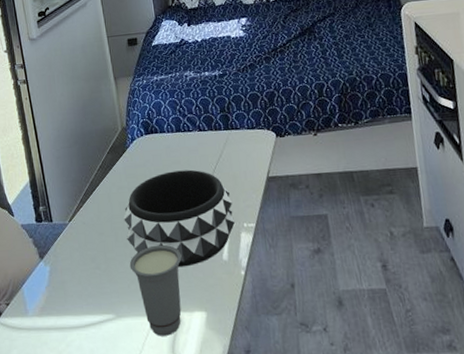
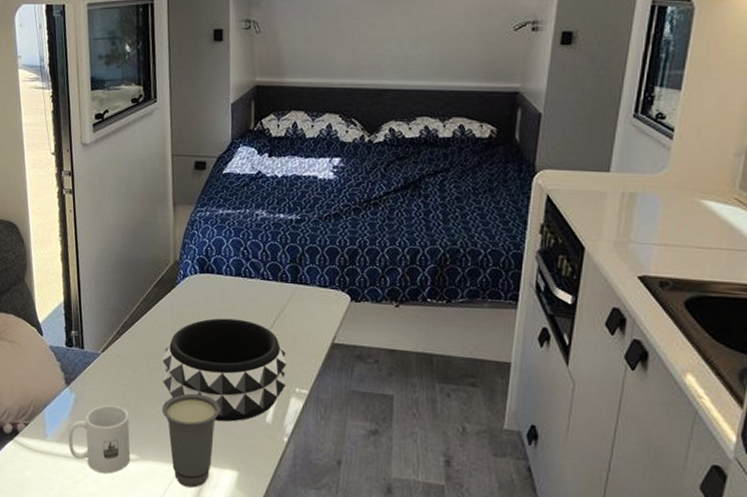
mug: none [48,270,108,338] -> present [68,405,131,474]

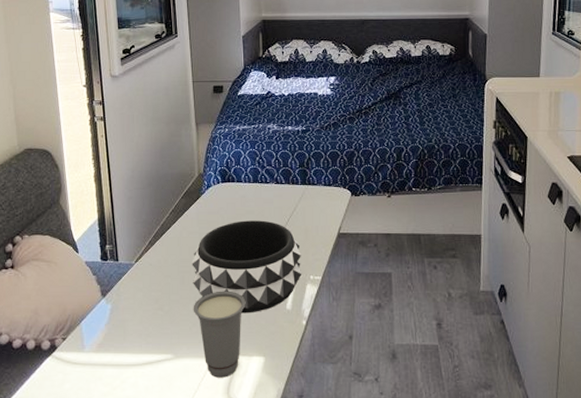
mug: present [68,405,131,474] -> none [106,310,166,375]

